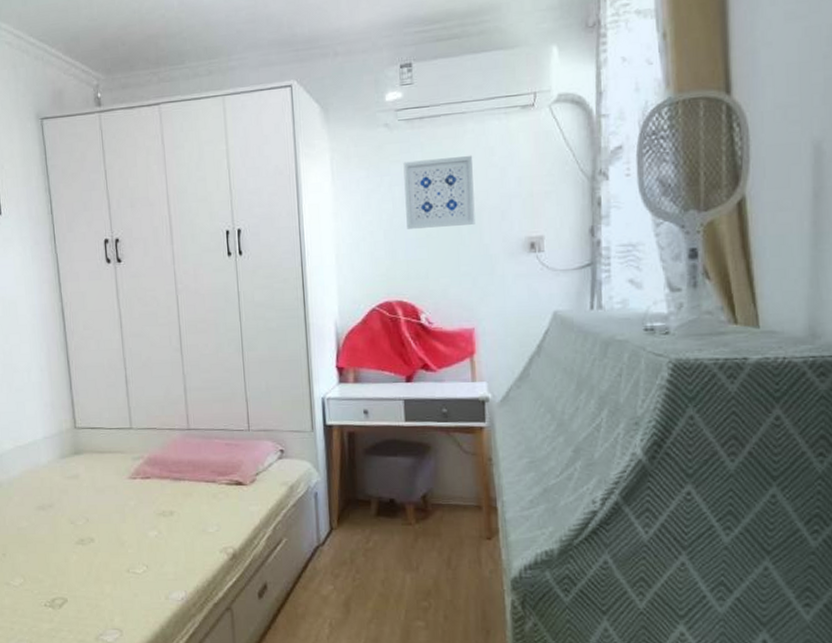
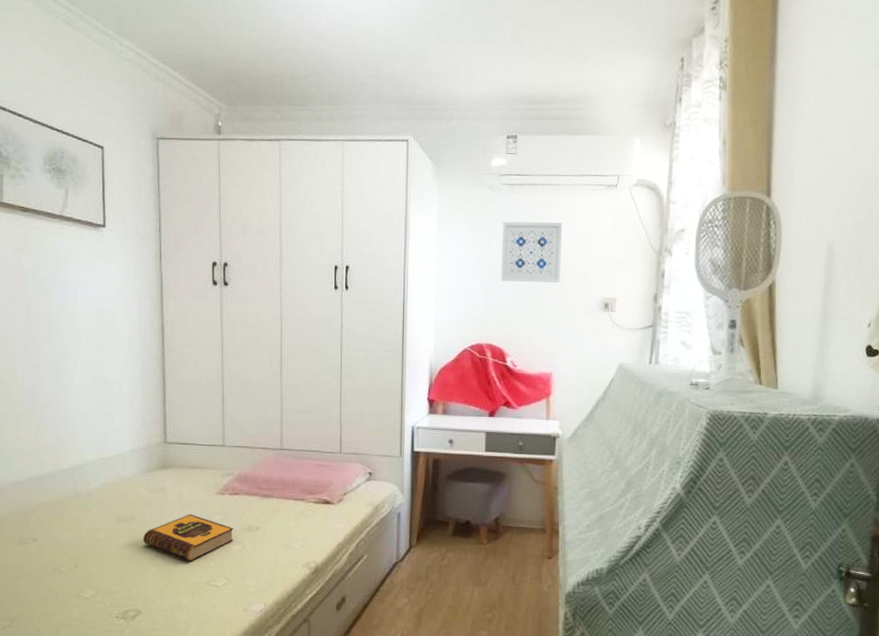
hardback book: none [62,500,150,549] -> present [142,514,234,562]

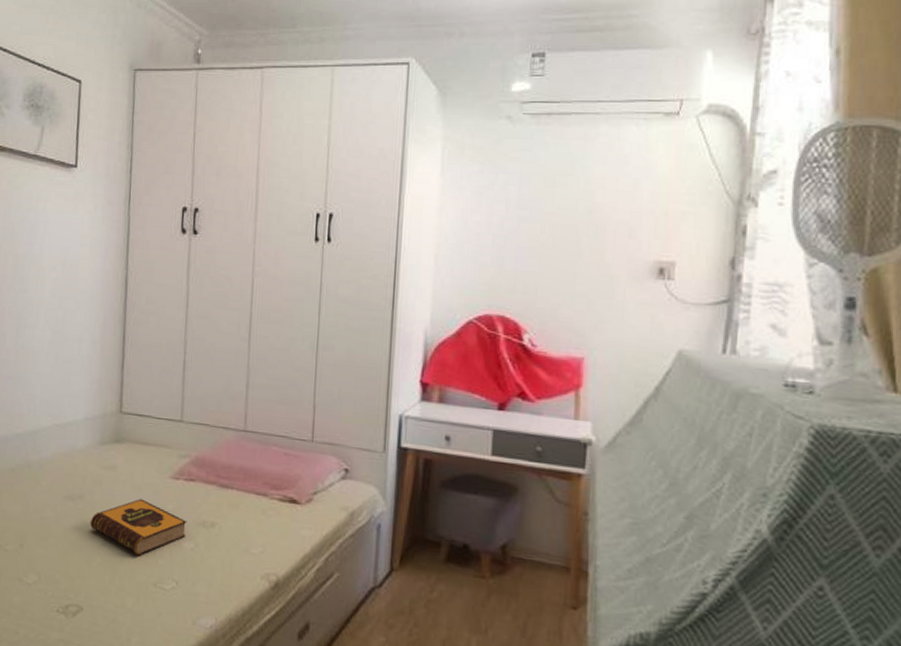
wall art: present [501,221,563,283] -> none [519,160,603,239]

